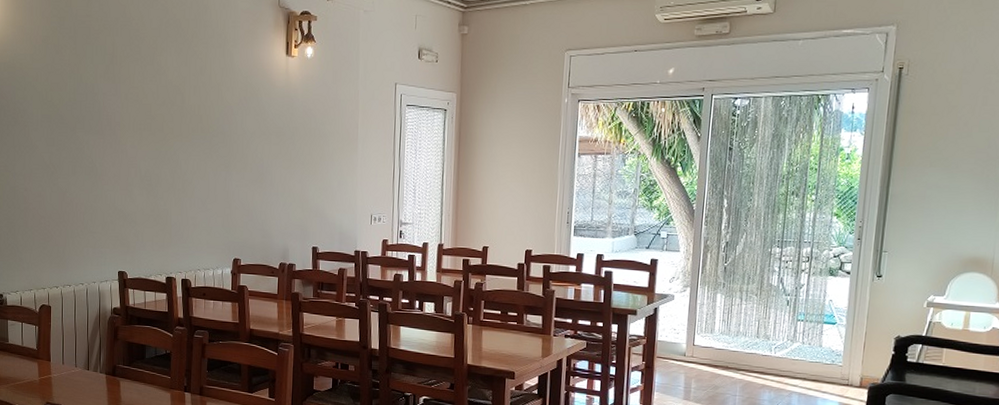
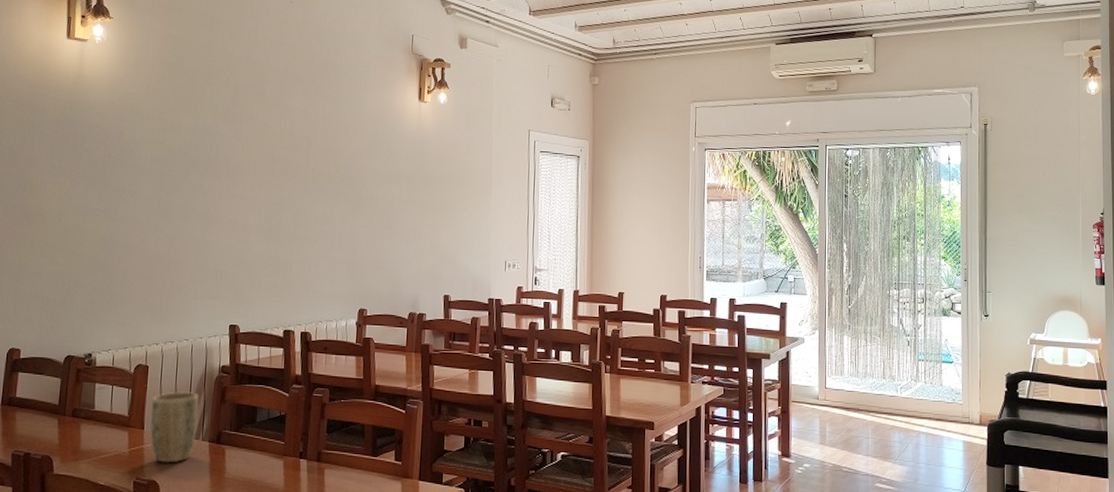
plant pot: none [55,329,96,391] -> present [150,391,200,463]

